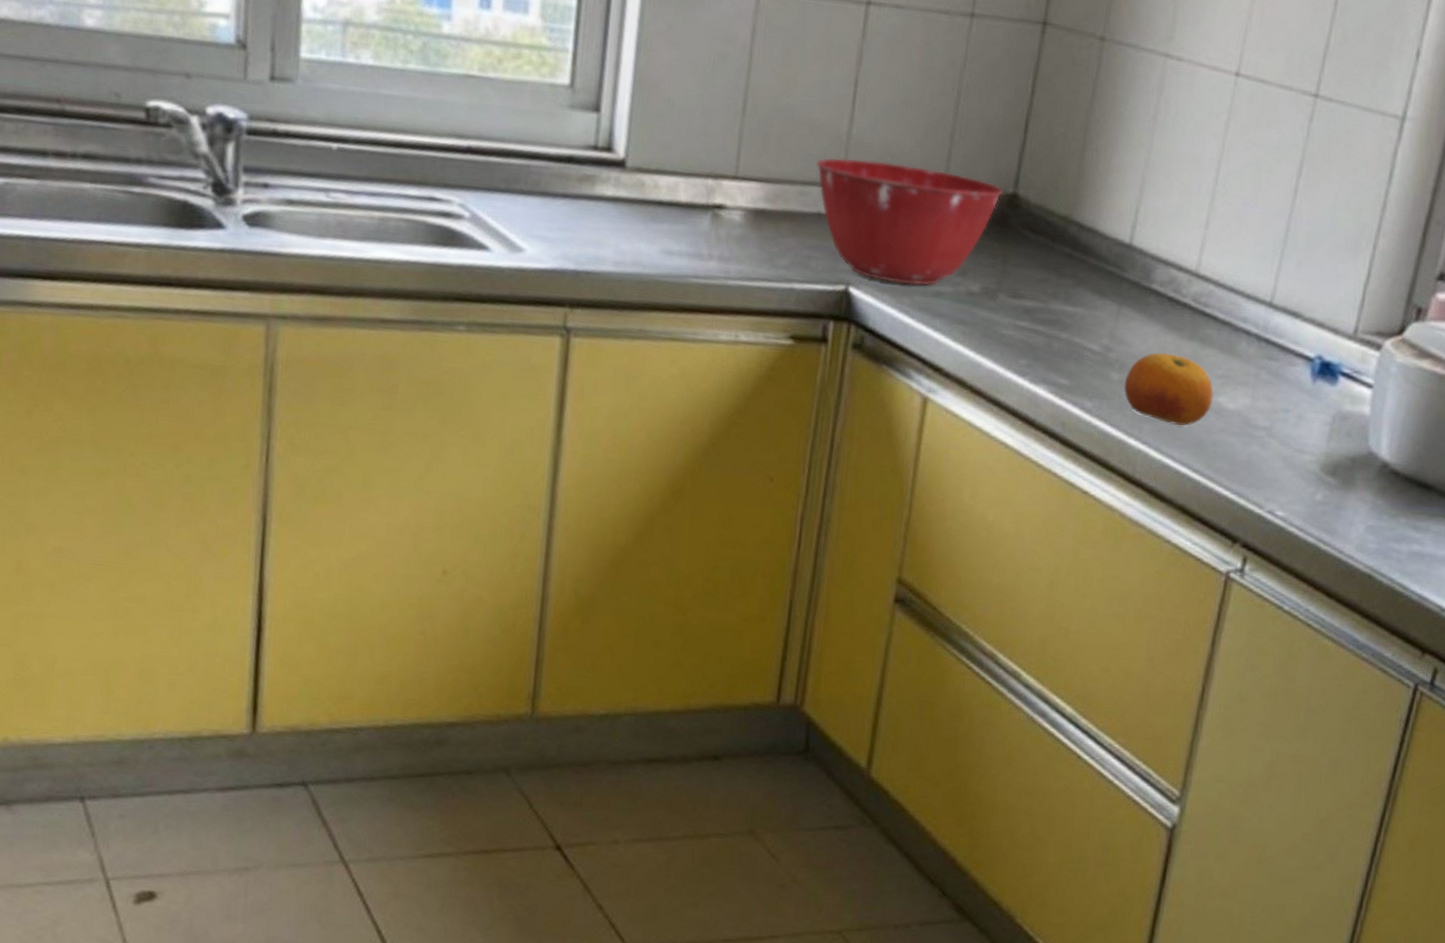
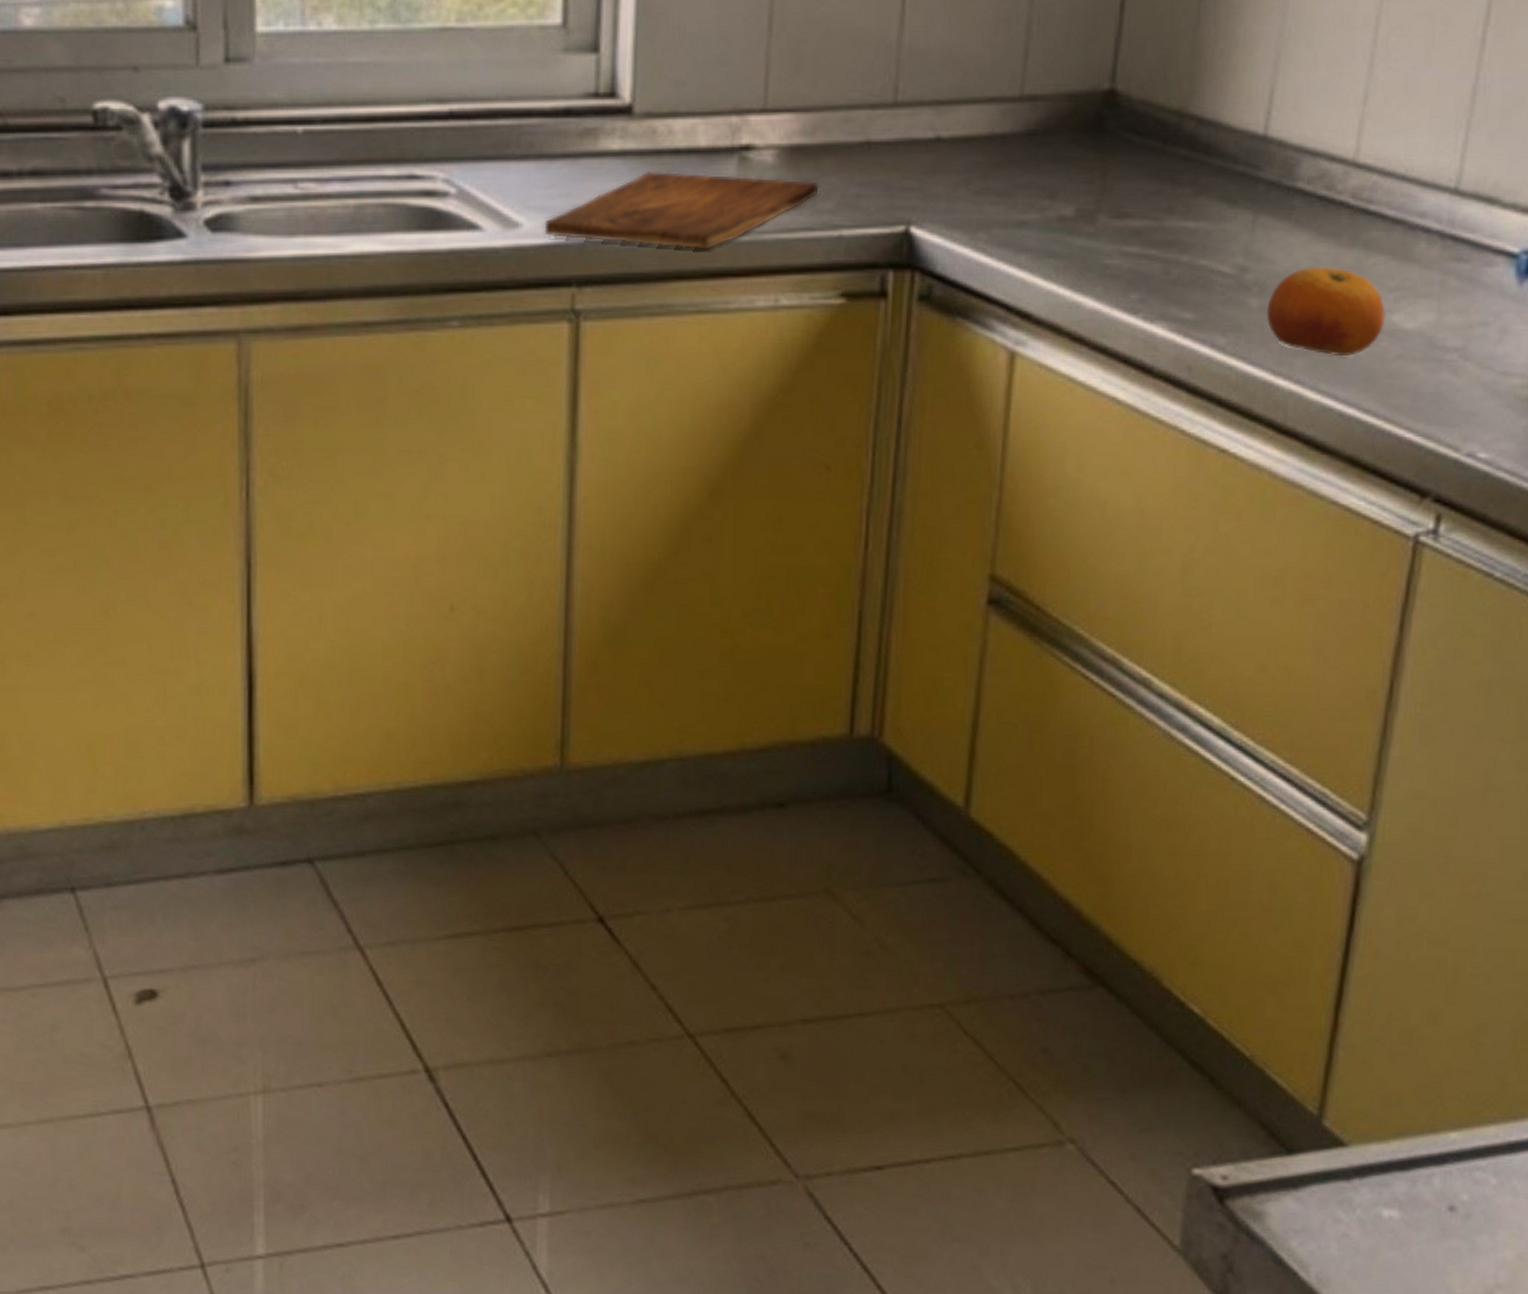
cutting board: none [544,216,777,288] -> present [544,171,819,250]
mixing bowl: present [816,157,1004,286] -> none [861,70,1098,217]

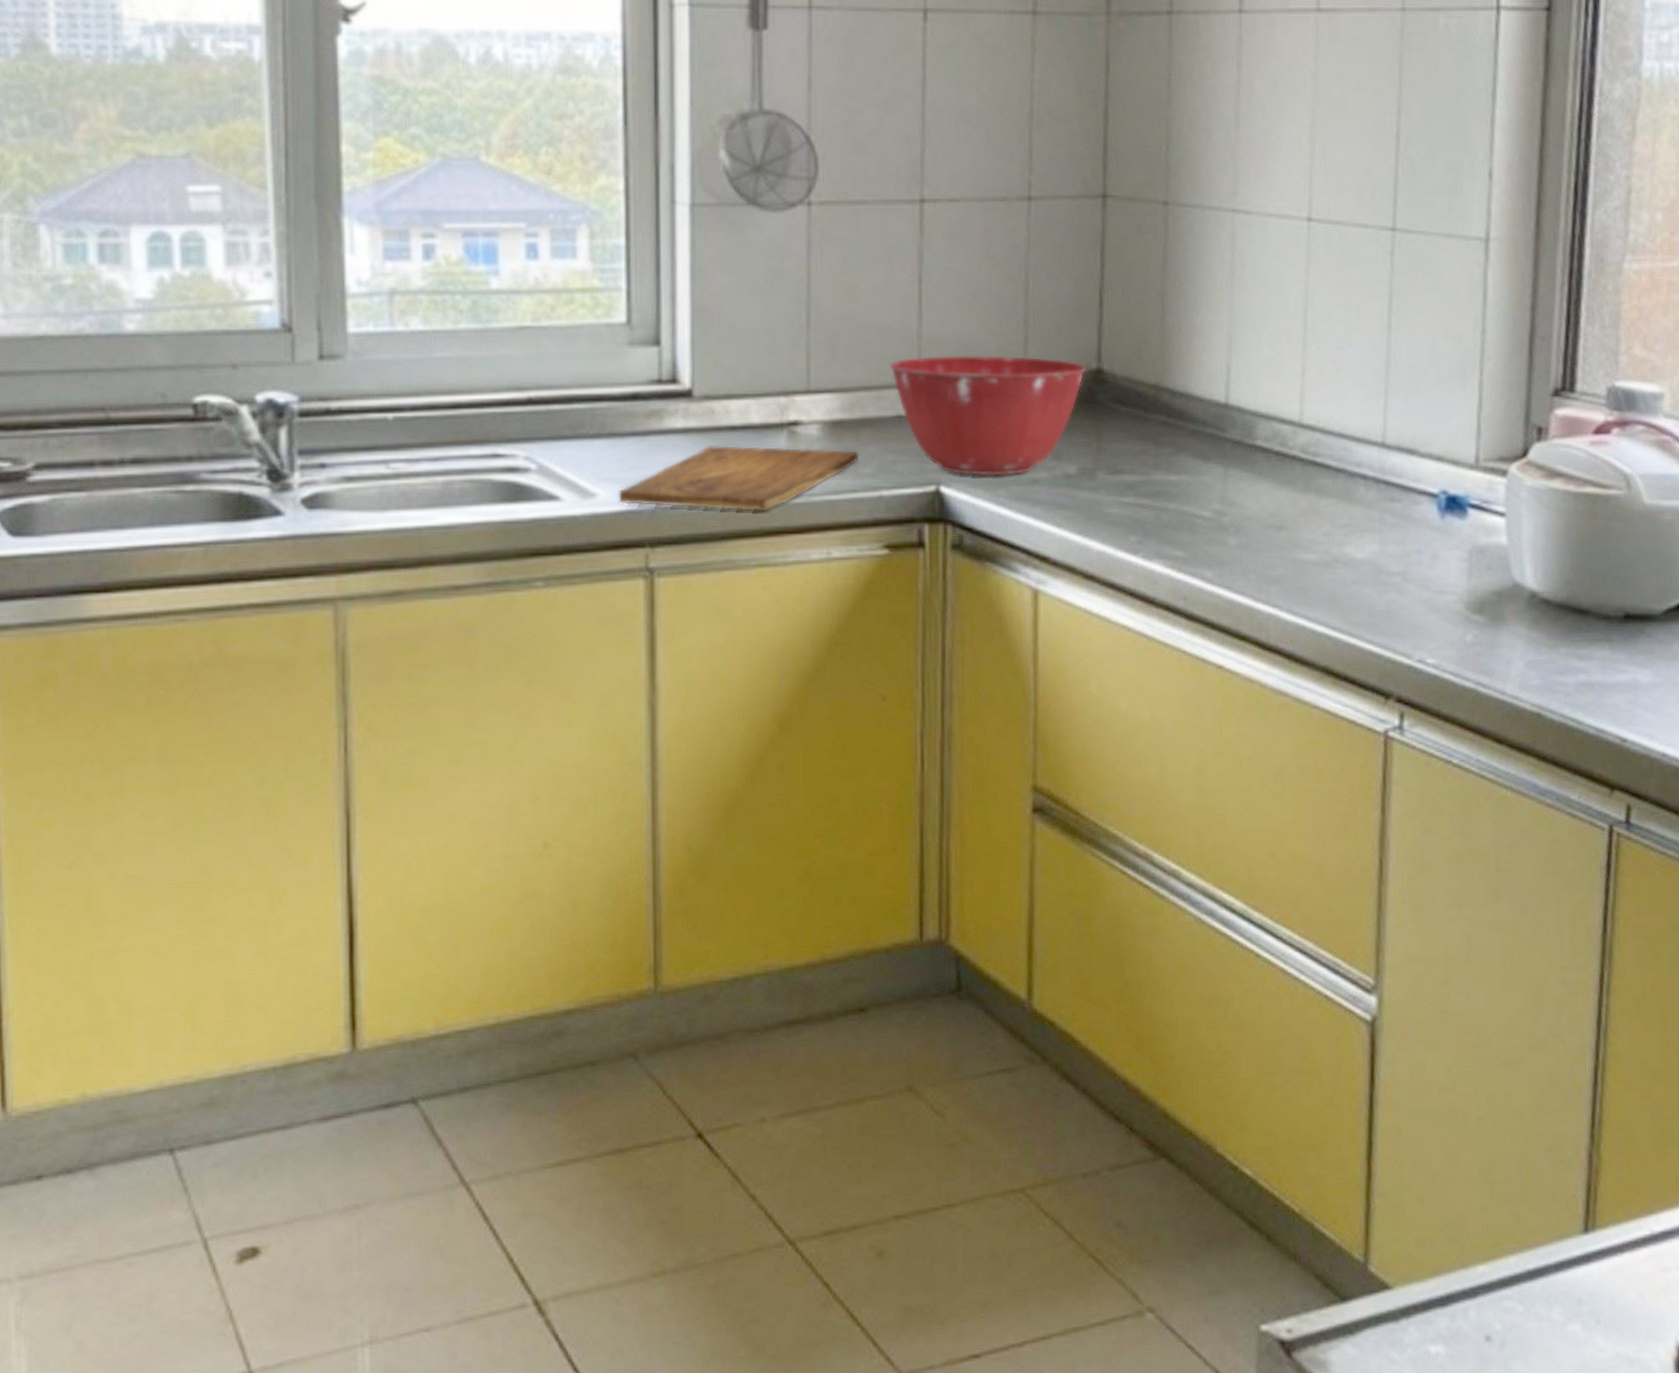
mixing bowl: none [861,70,1098,217] -> present [889,355,1087,476]
fruit: present [1266,266,1385,357] -> none [1243,509,1339,583]

